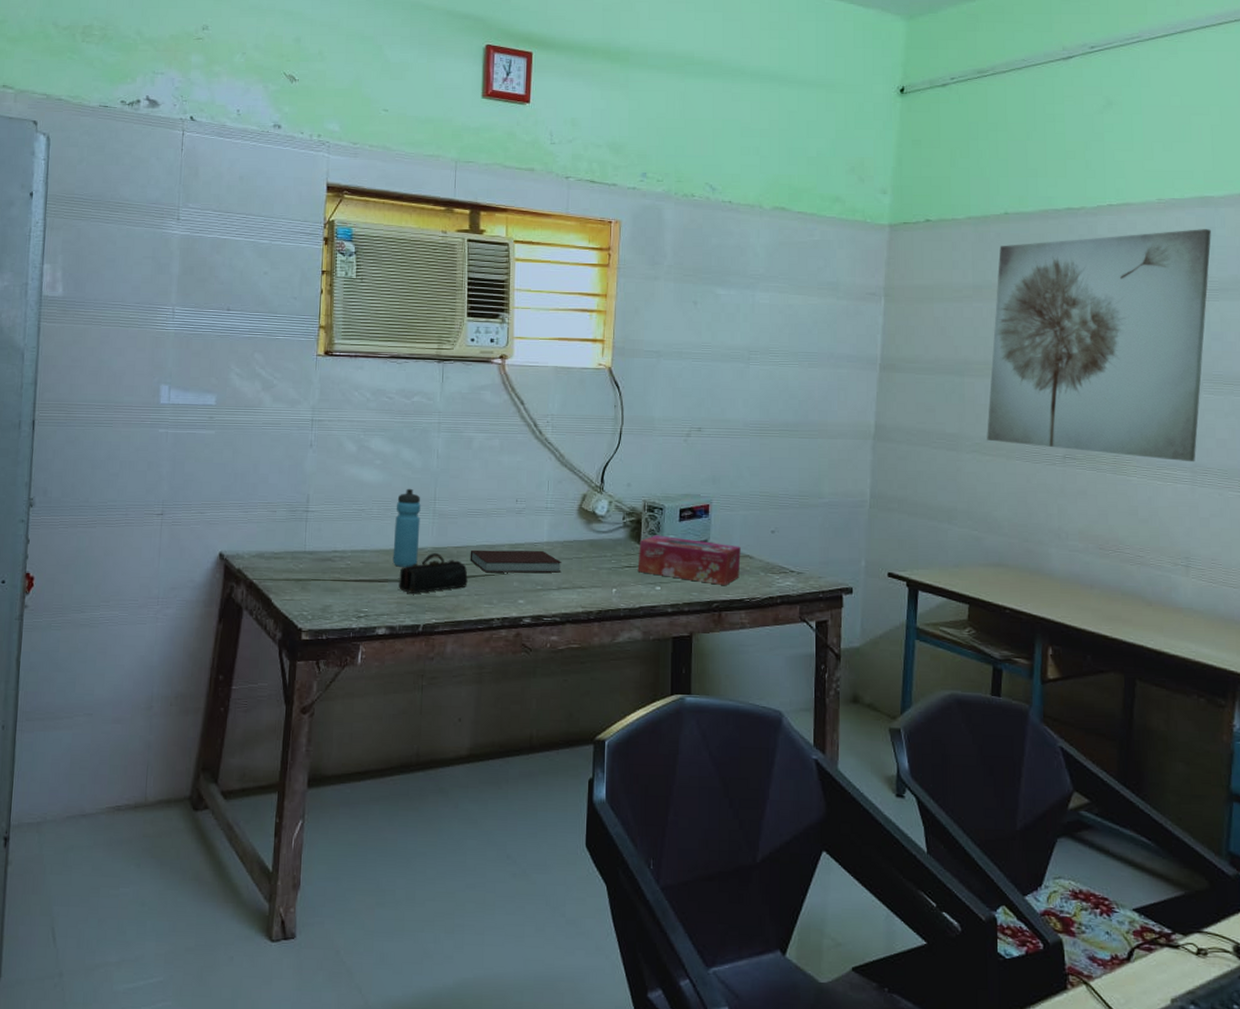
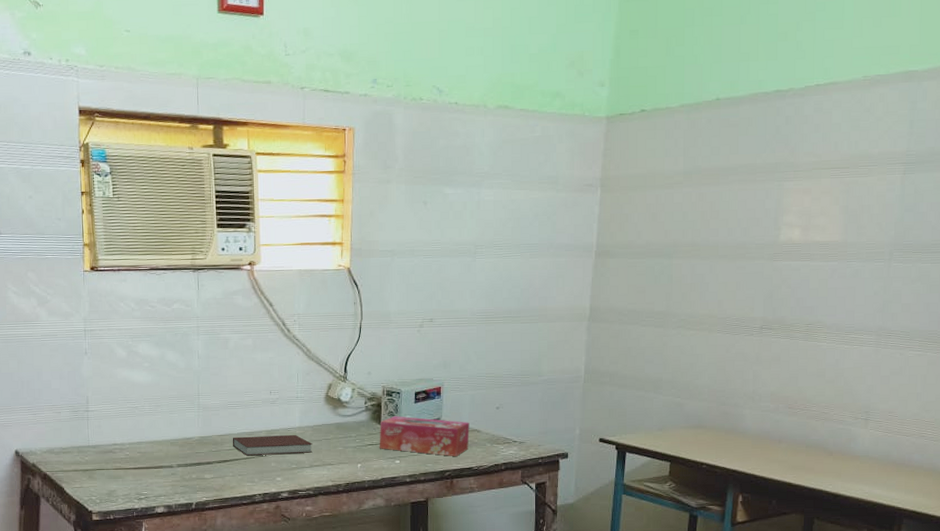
water bottle: present [392,488,421,567] -> none [165,386,187,455]
pencil case: present [399,553,468,593] -> none [172,441,232,477]
wall art: present [987,229,1211,462] -> none [692,103,912,327]

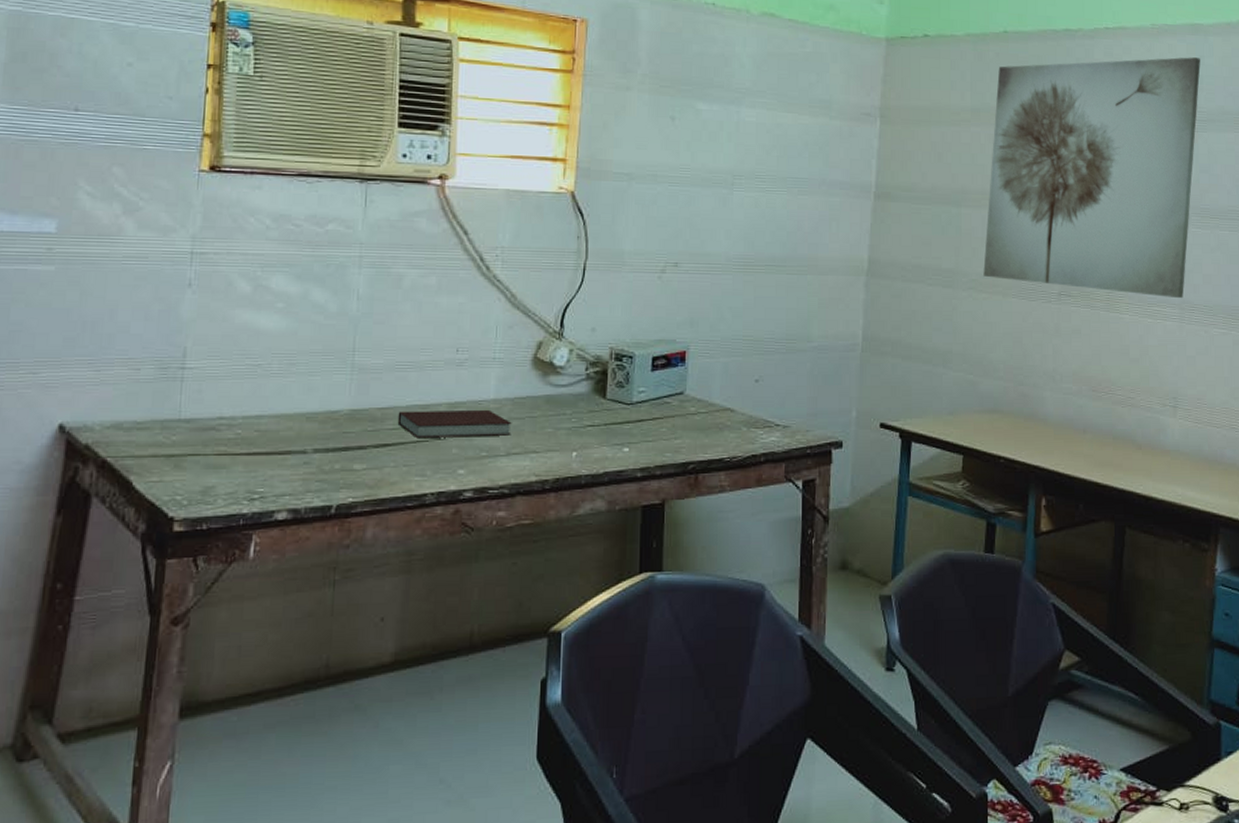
tissue box: present [379,416,470,456] -> none [602,387,721,443]
wall art: none [692,103,912,327] -> present [983,57,1201,299]

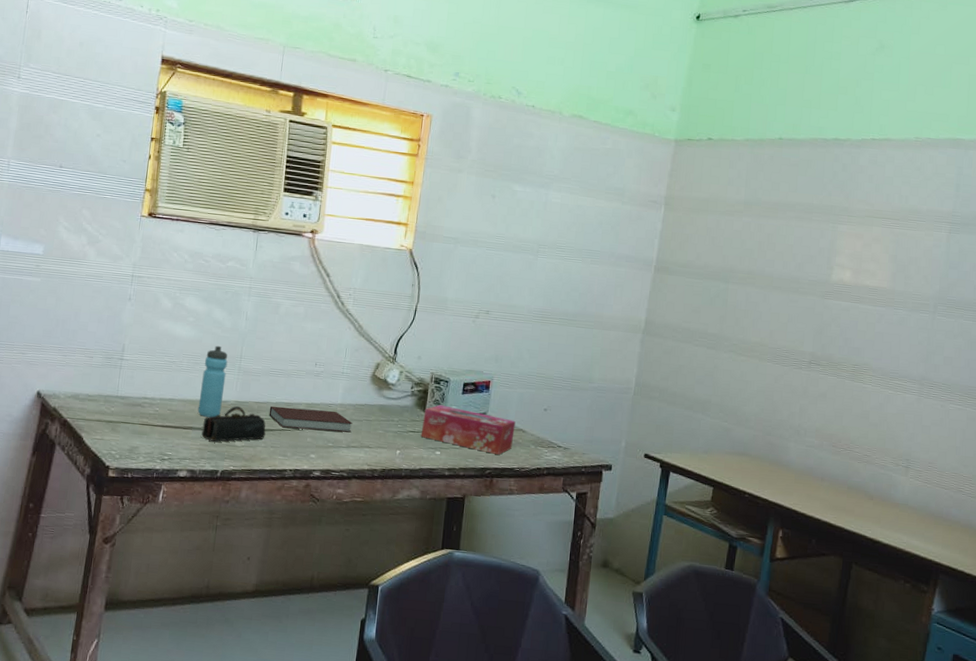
water bottle: none [297,337,336,435] -> present [197,345,228,418]
pencil case: none [305,417,395,467] -> present [201,406,266,442]
tissue box: none [602,387,721,443] -> present [421,405,516,455]
wall art: present [983,57,1201,299] -> none [743,167,959,376]

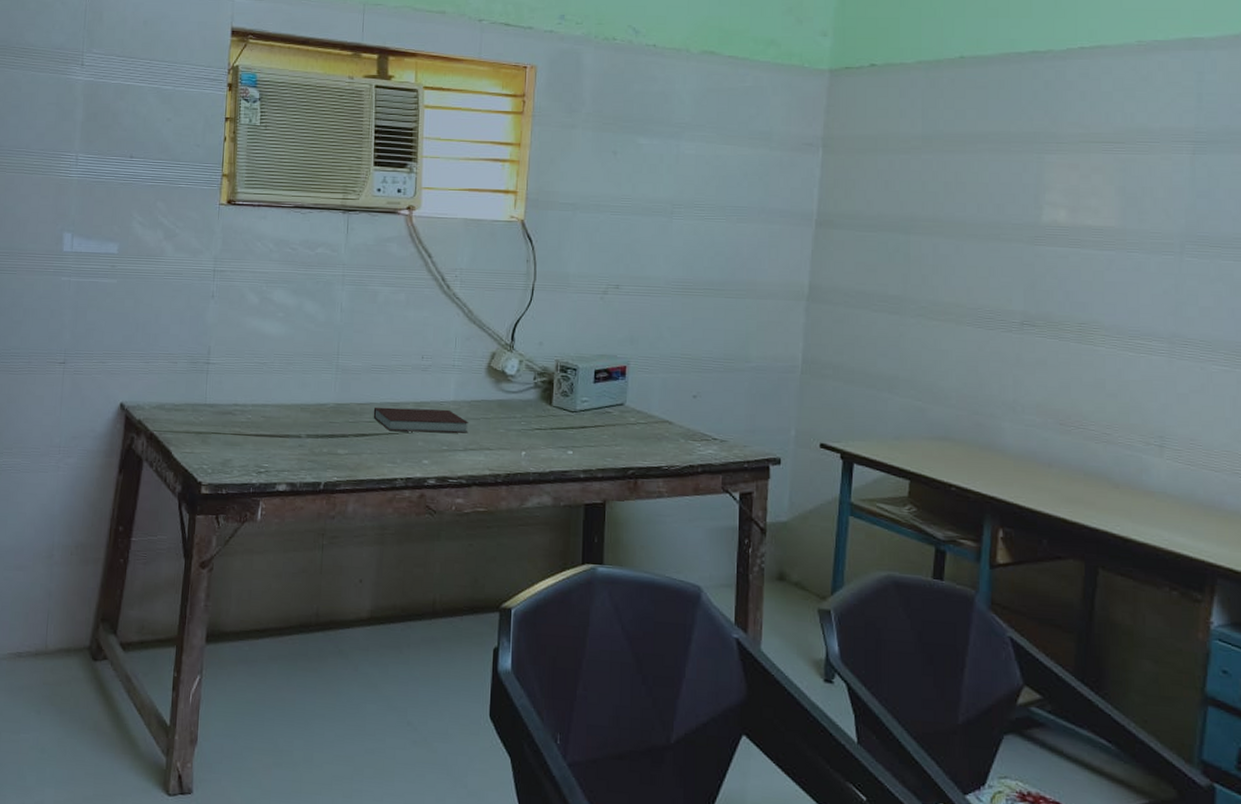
water bottle: present [197,345,228,418] -> none [294,342,324,423]
pencil case: present [201,406,266,442] -> none [300,409,371,450]
tissue box: present [421,405,516,455] -> none [548,396,660,451]

